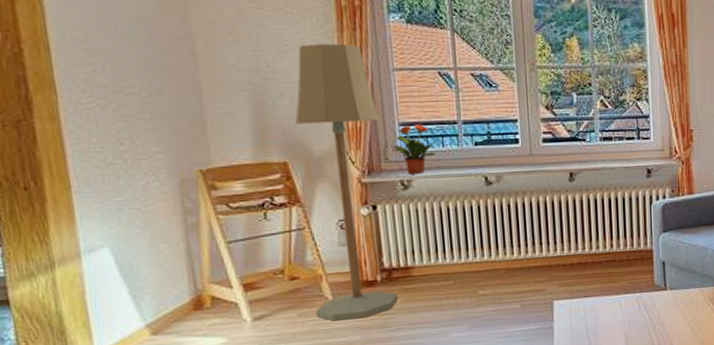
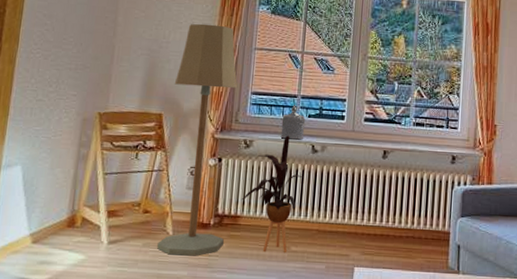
potted plant: present [390,124,436,175] -> none [242,94,278,136]
house plant: none [409,169,480,302] -> present [241,135,303,253]
decorative jar: none [442,133,474,174] -> present [280,105,306,140]

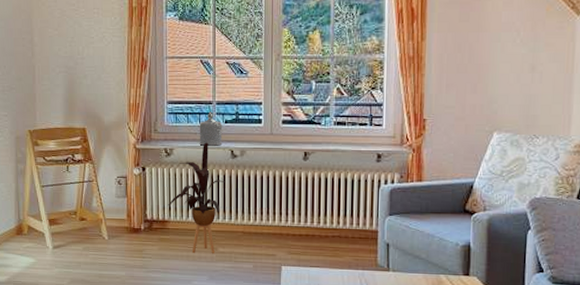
floor lamp: present [157,23,238,256] -> none [93,36,155,258]

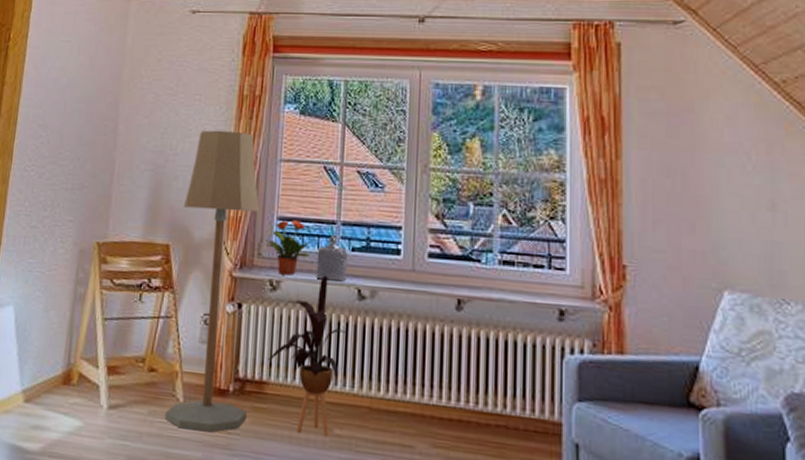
floor lamp: none [93,36,155,258] -> present [165,130,260,433]
potted plant: none [159,103,194,144] -> present [265,219,312,276]

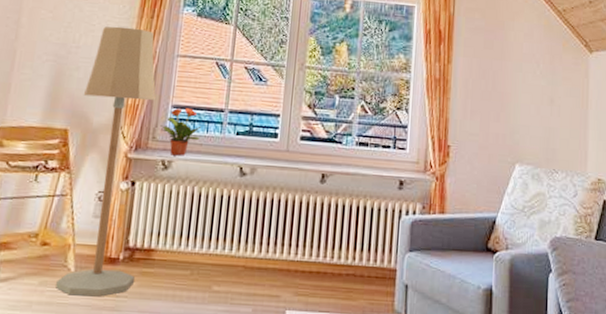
house plant: present [267,275,348,436] -> none [156,155,229,293]
decorative jar: present [316,234,348,282] -> none [204,120,234,161]

